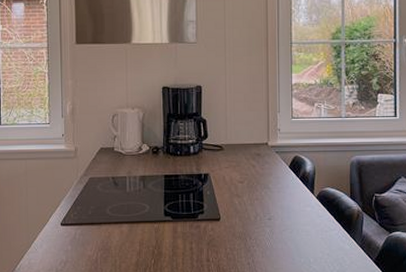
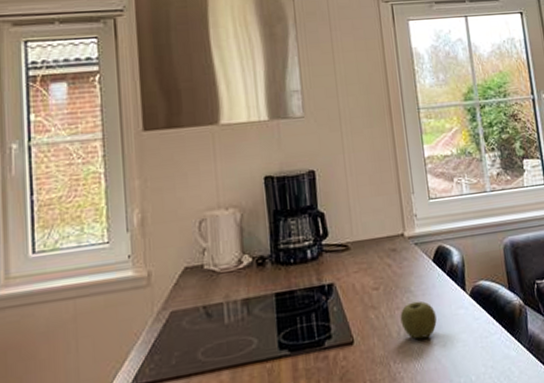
apple: none [258,196,287,224] -> present [400,301,437,340]

